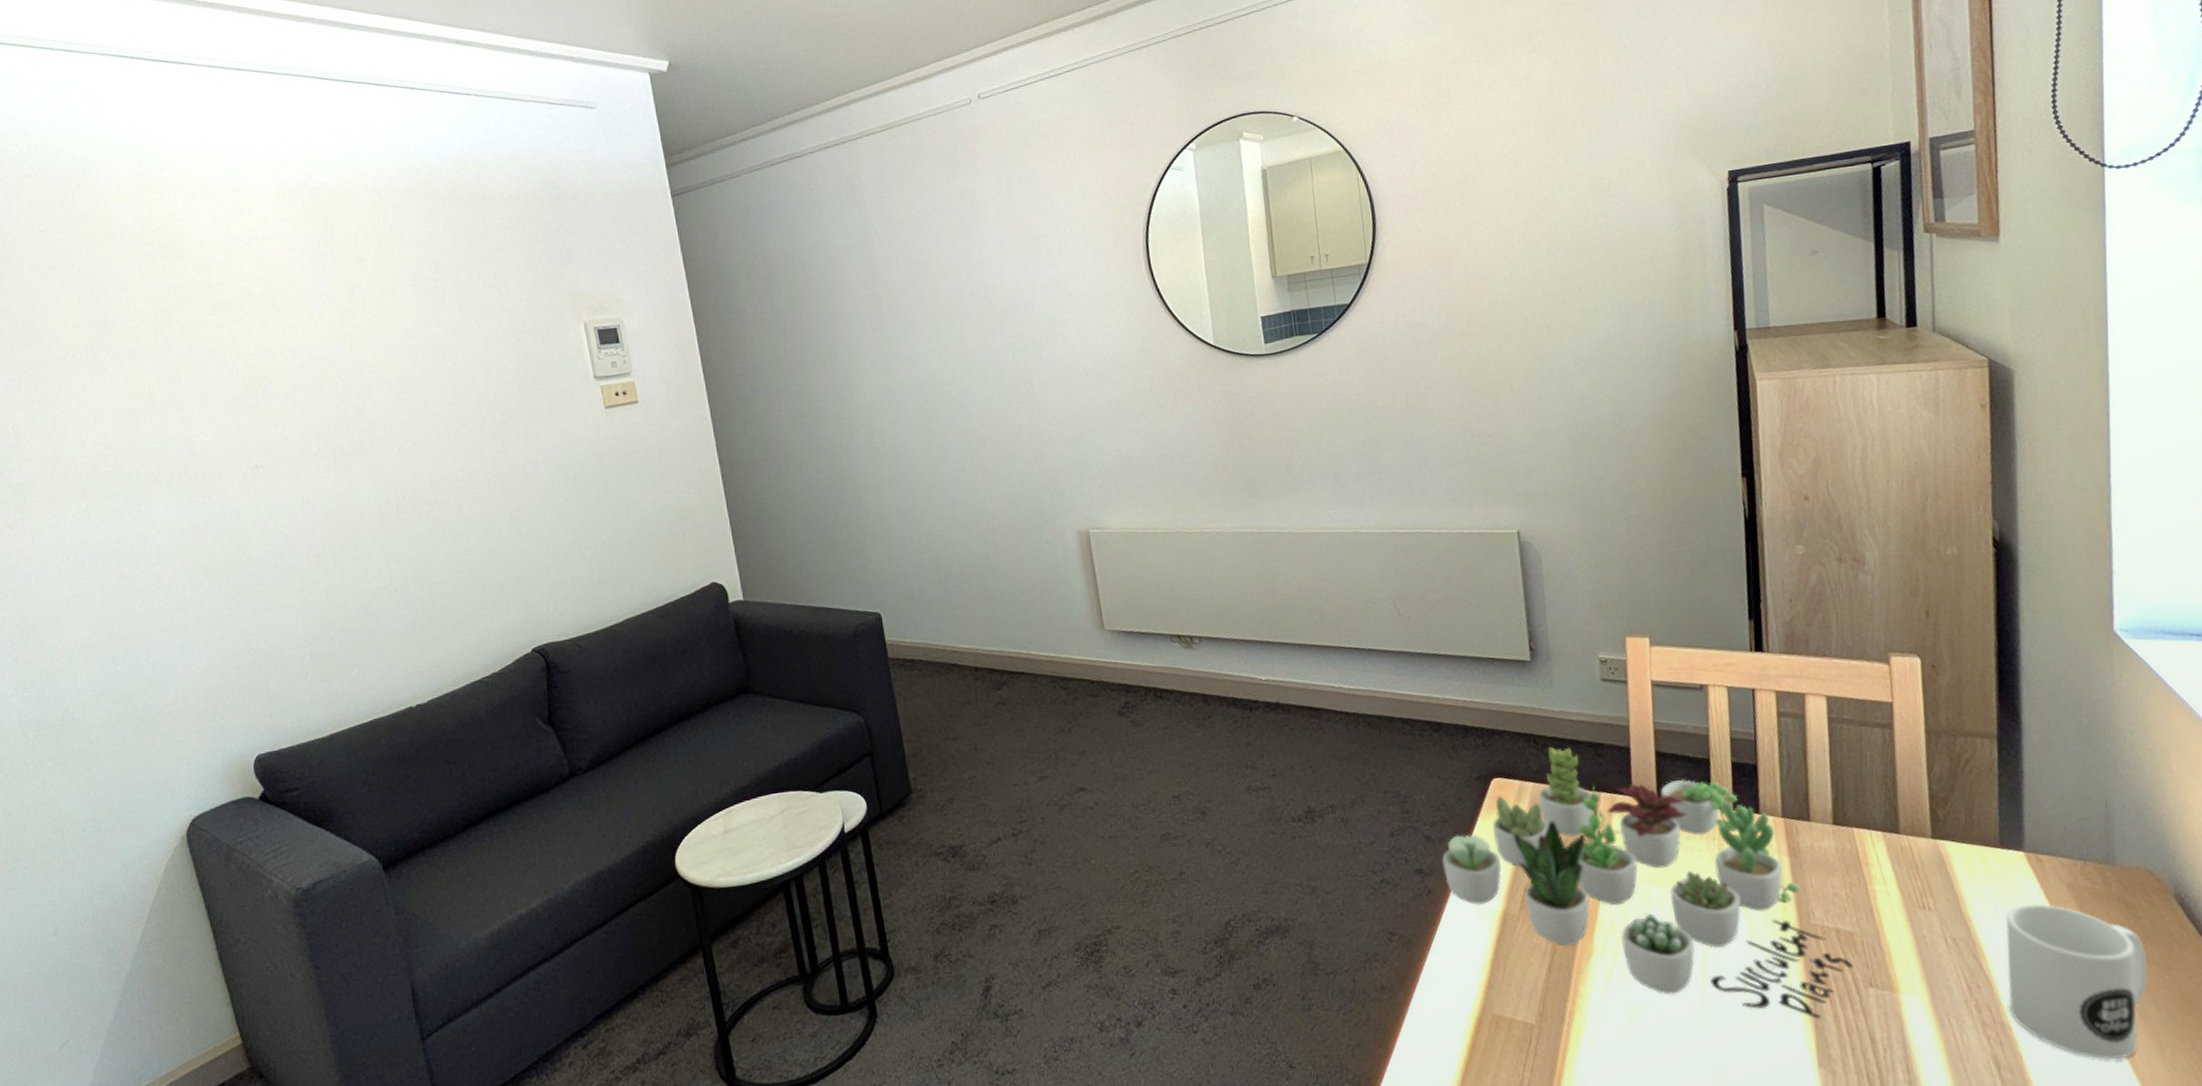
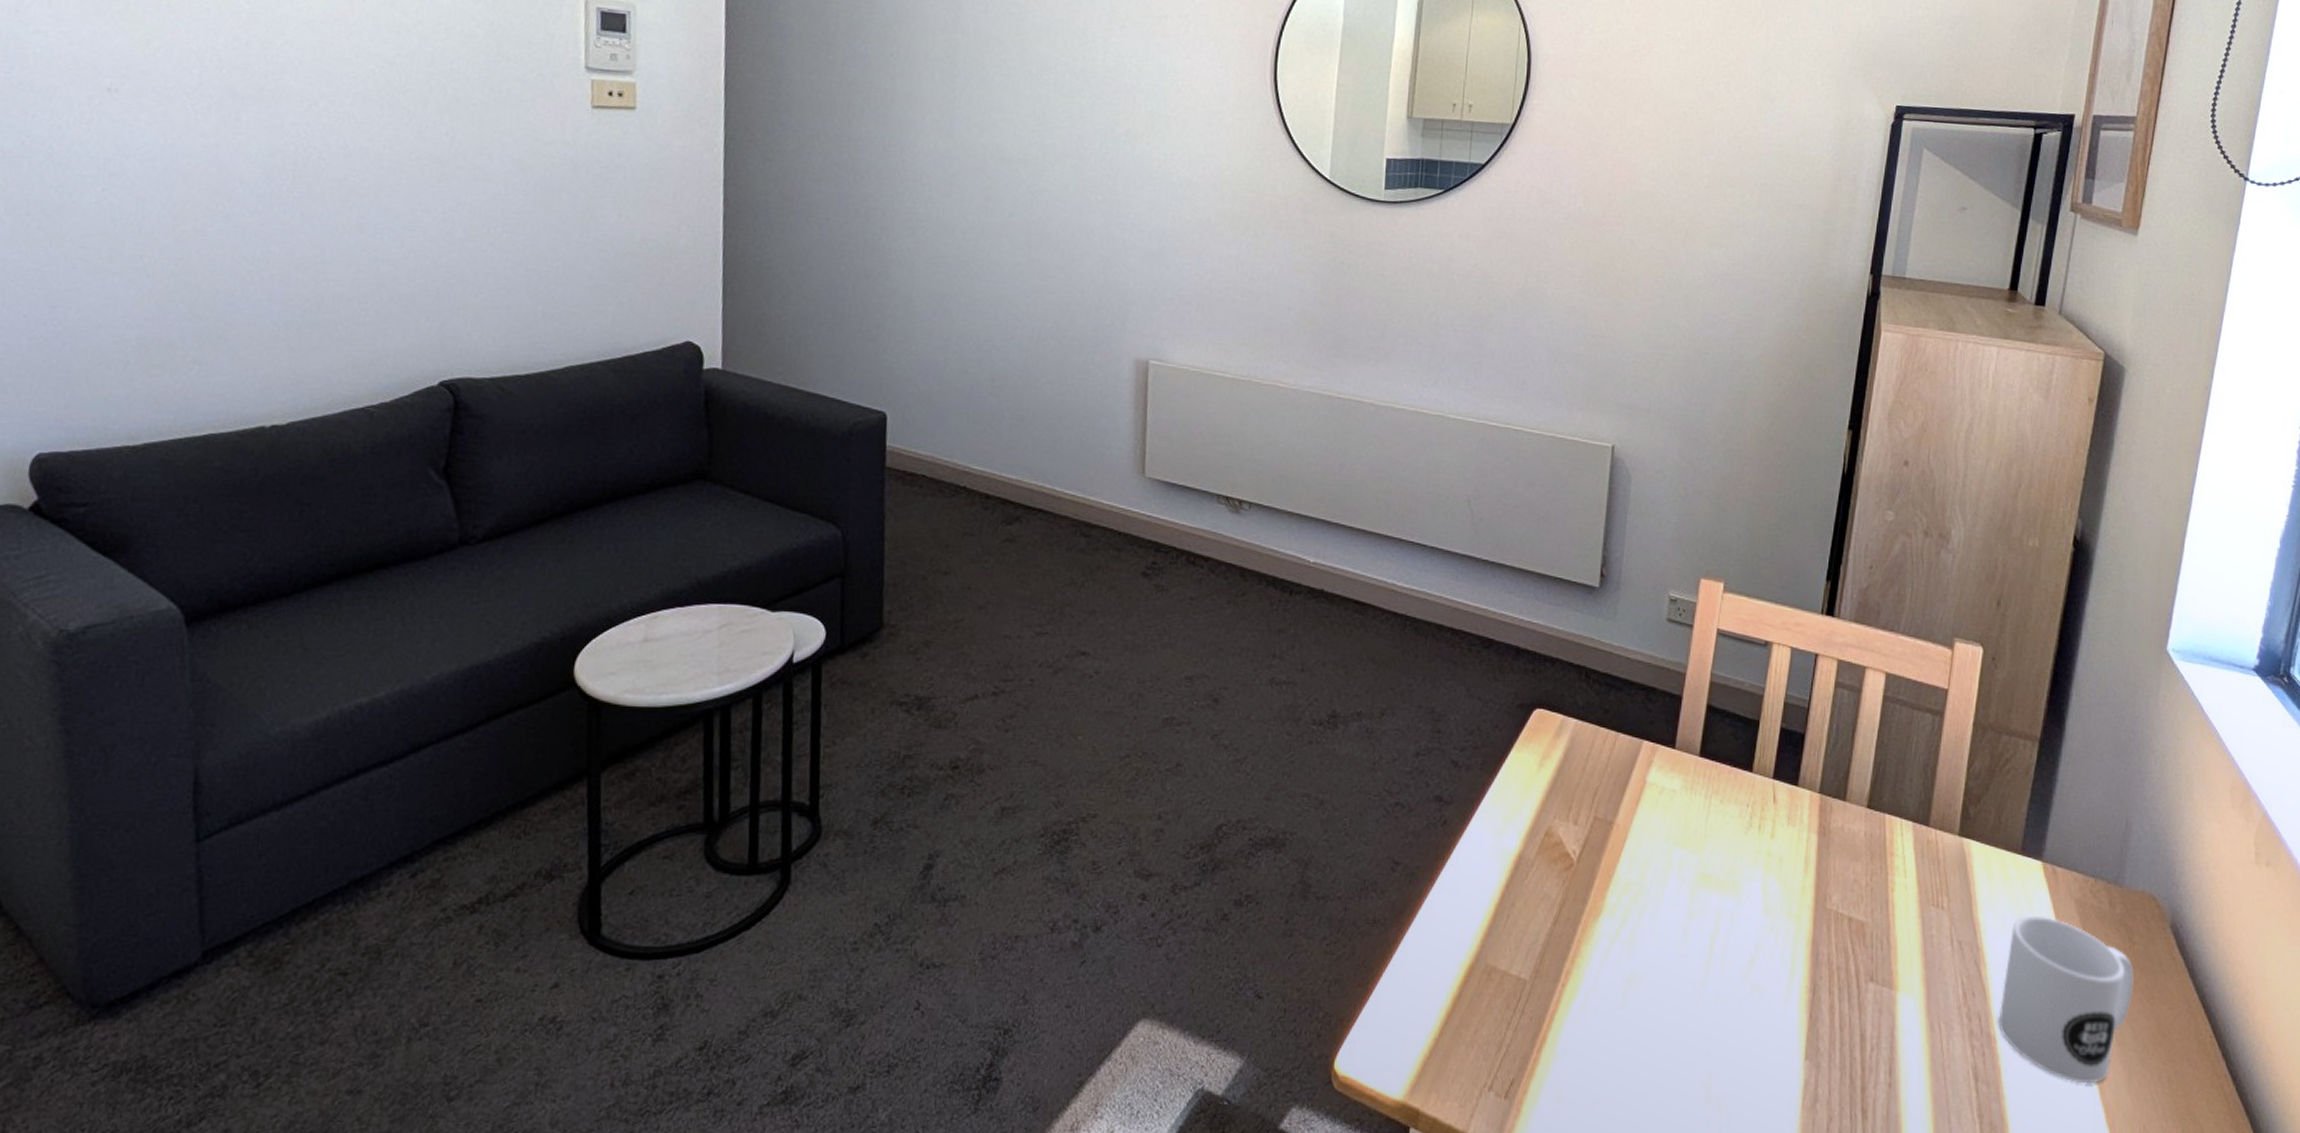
succulent plant: present [1442,746,1854,1020] -> none [1464,683,1859,1010]

